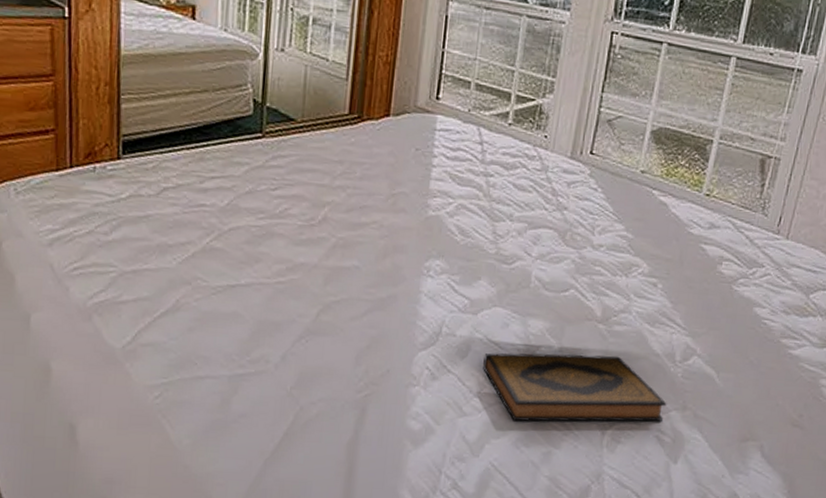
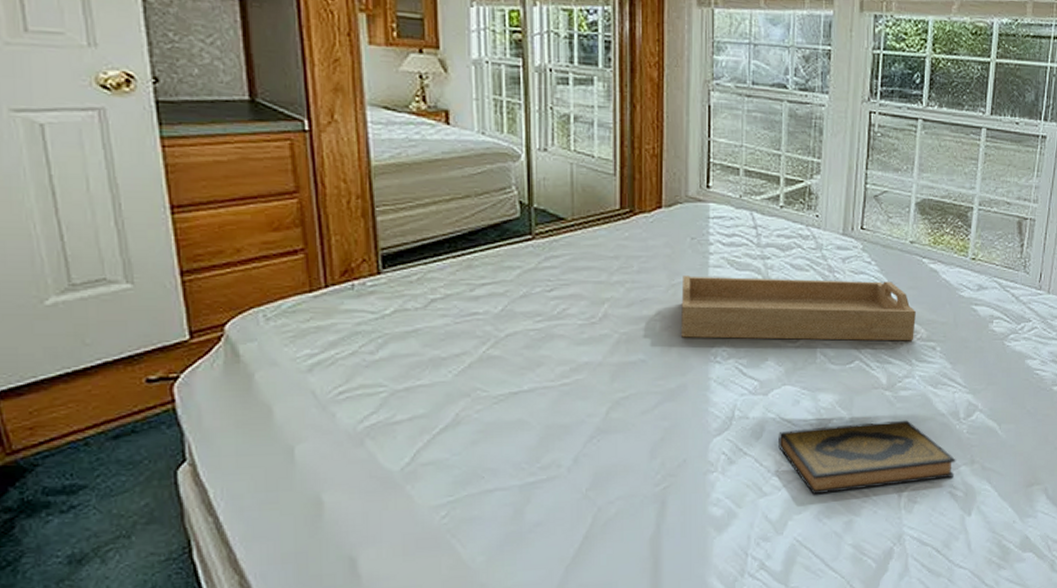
serving tray: none [397,186,640,275] -> present [681,275,916,341]

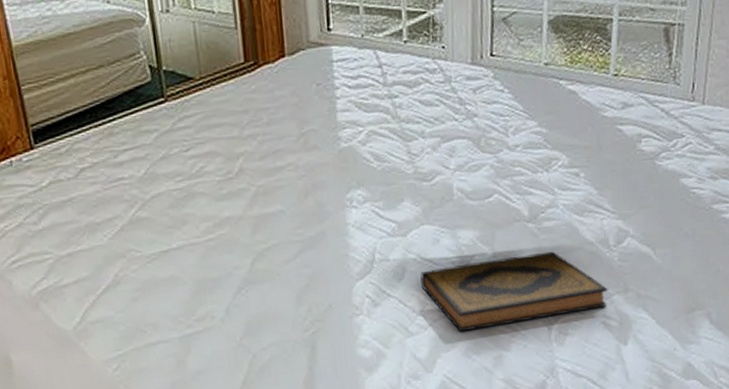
serving tray: present [681,275,916,341] -> none [312,108,556,186]

